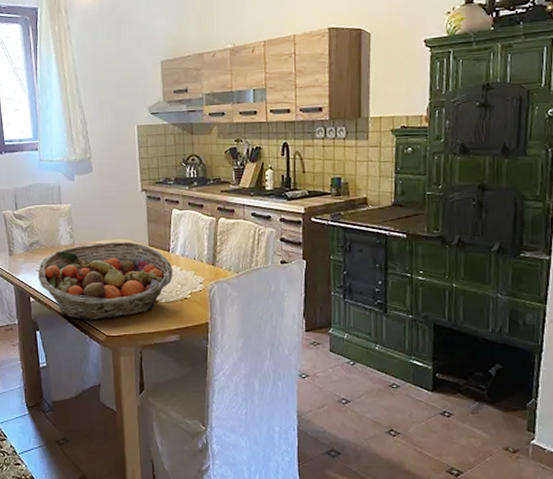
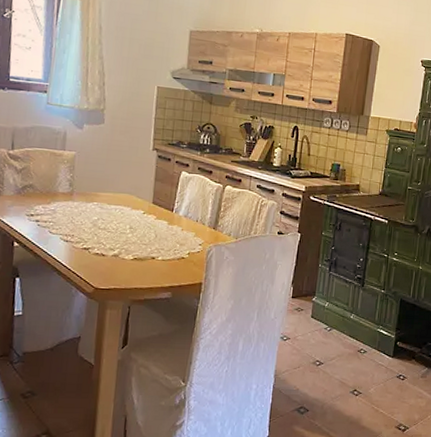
fruit basket: present [37,241,173,321] -> none [26,194,174,273]

